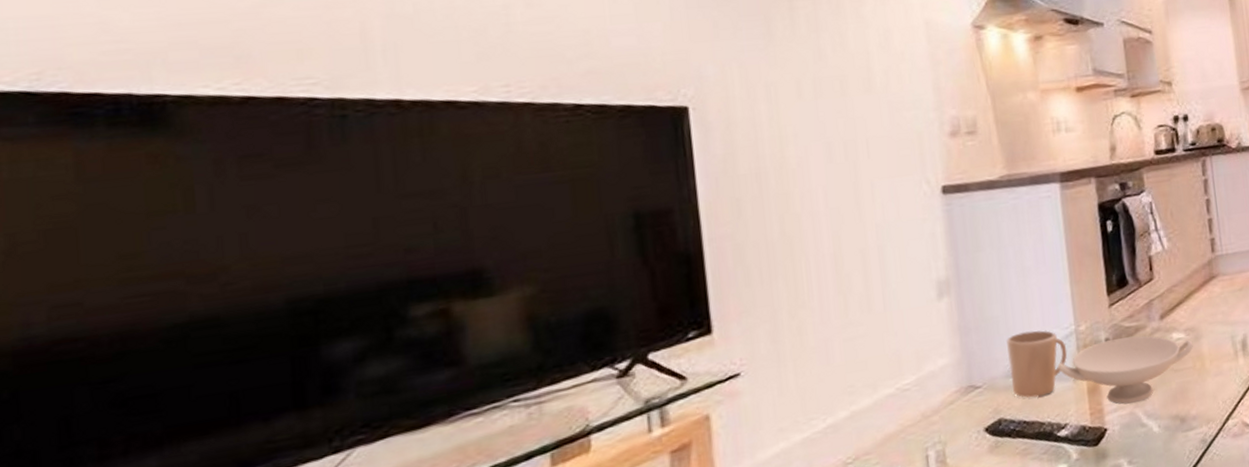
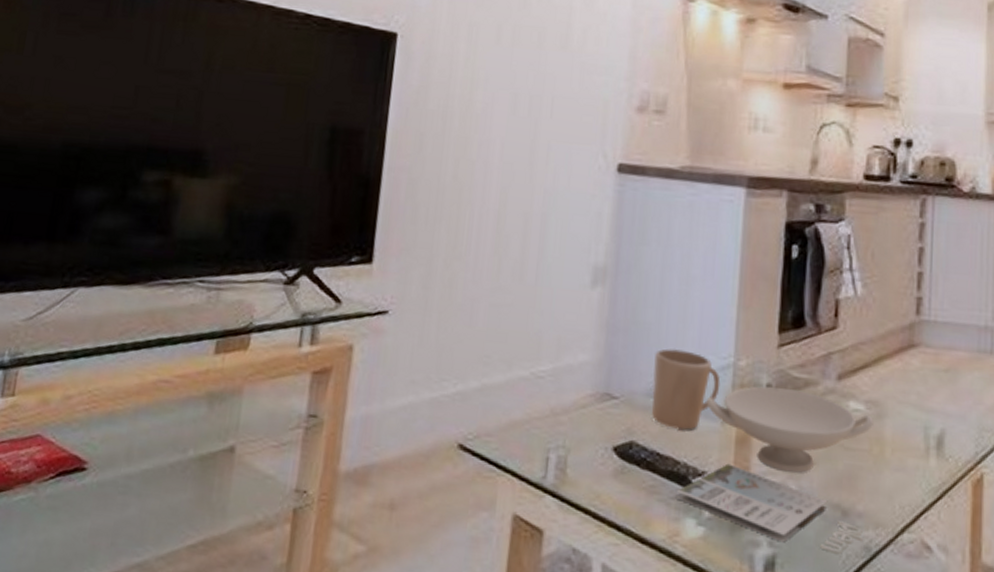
magazine: none [1046,411,1200,459] -> present [676,463,864,556]

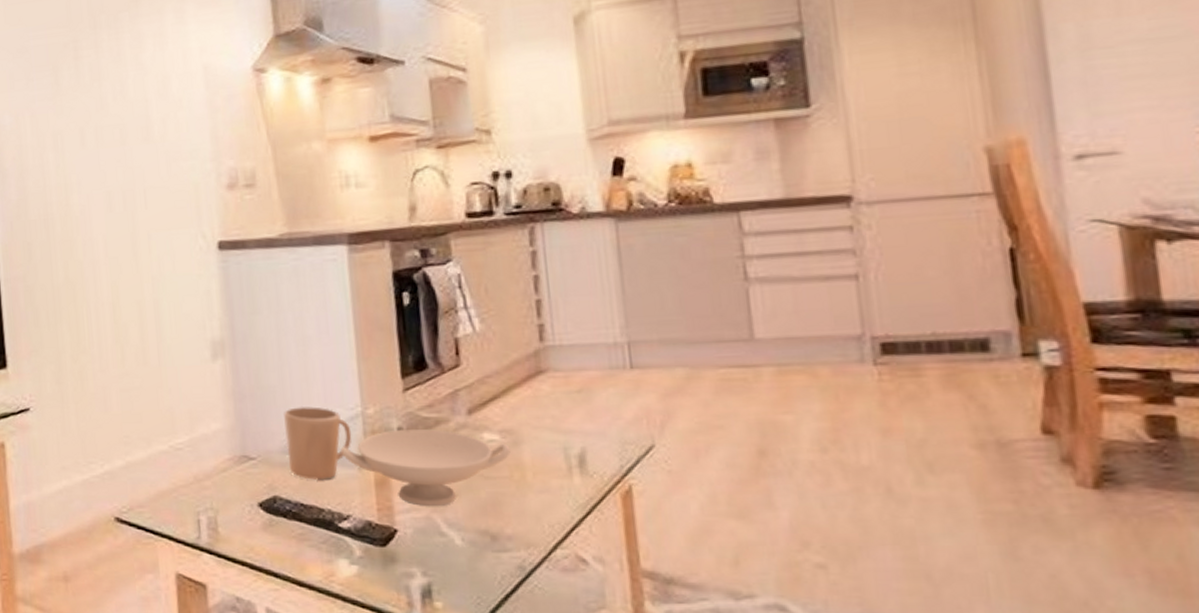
magazine: present [676,463,864,556] -> none [326,505,517,577]

